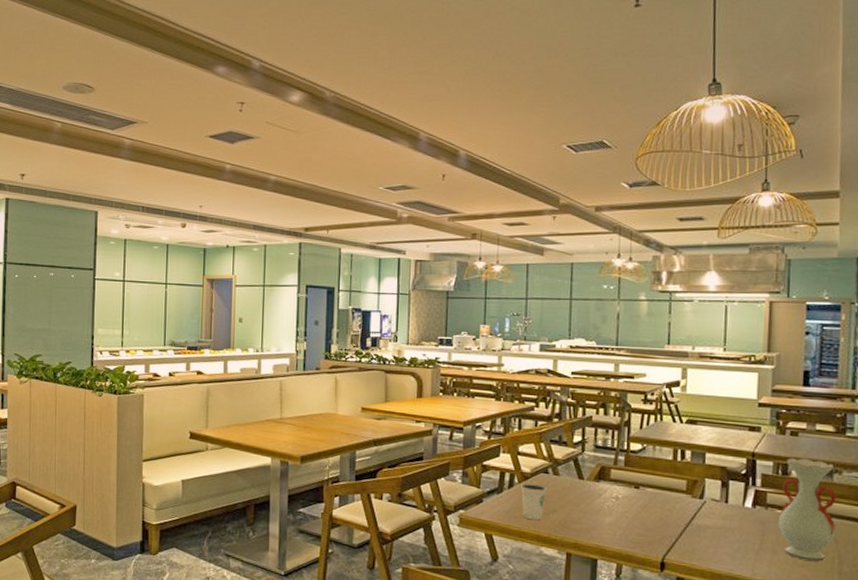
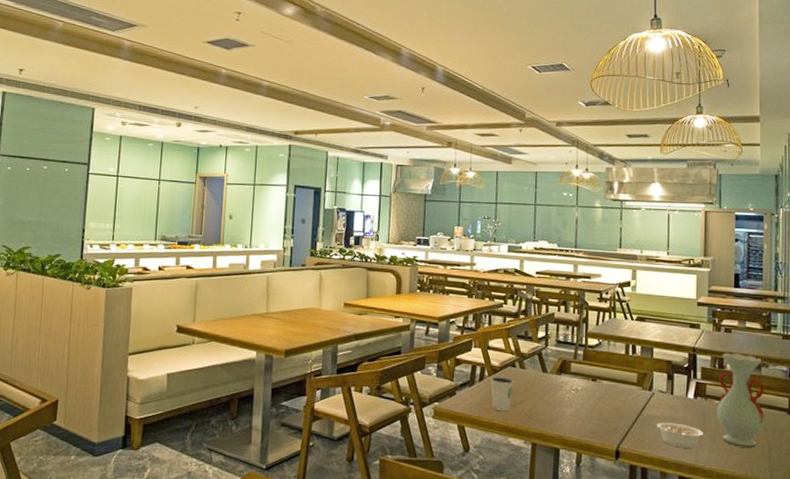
legume: none [708,532,766,561] -> present [657,422,707,449]

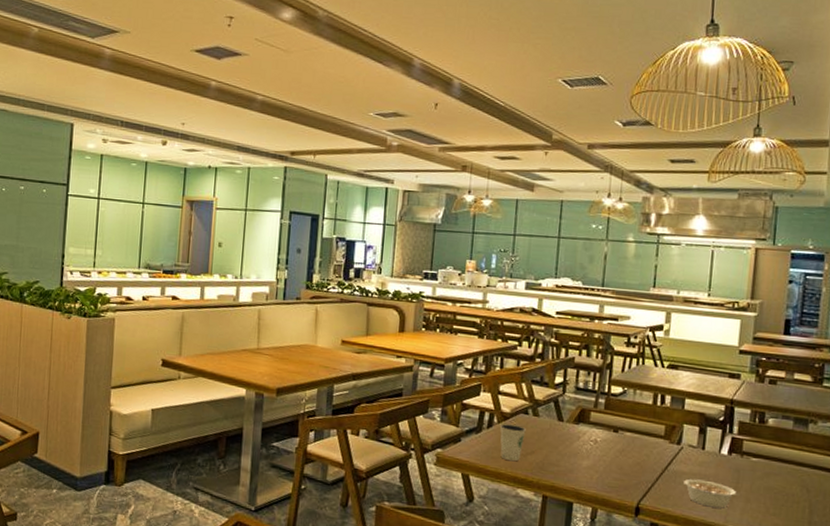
vase: present [716,352,765,448] -> none [752,406,810,510]

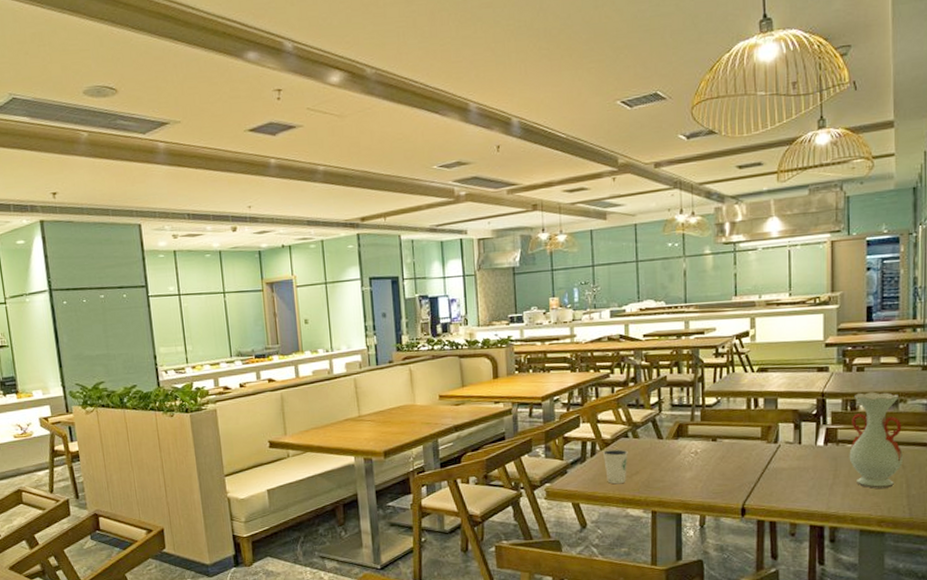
legume: present [684,479,740,509] -> none [785,472,839,497]
vase: none [752,406,810,510] -> present [849,392,903,489]

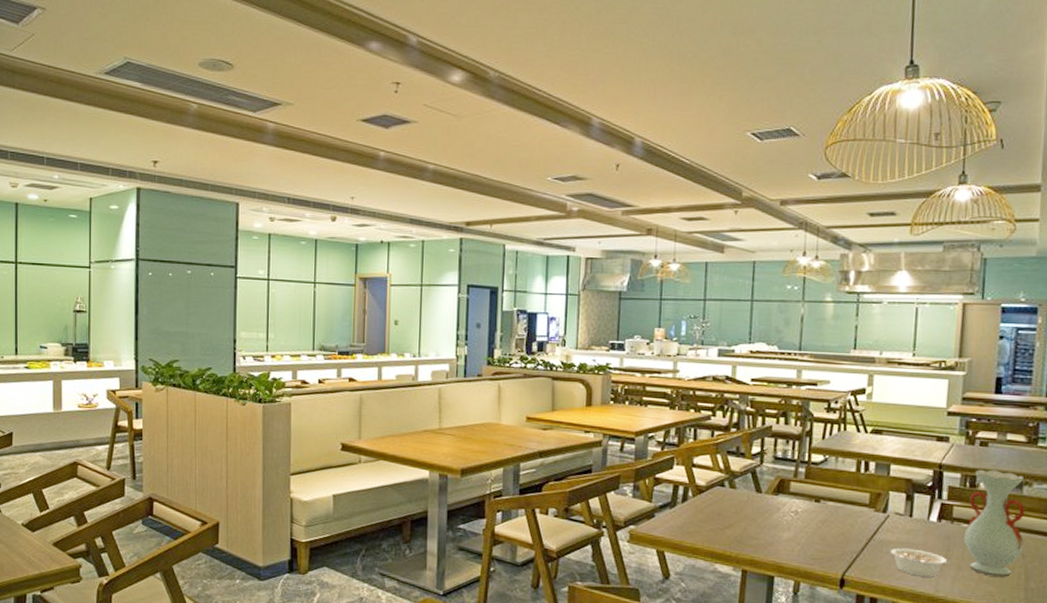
dixie cup: present [602,448,628,484] -> none [694,496,723,535]
legume: none [785,472,839,497] -> present [891,547,951,578]

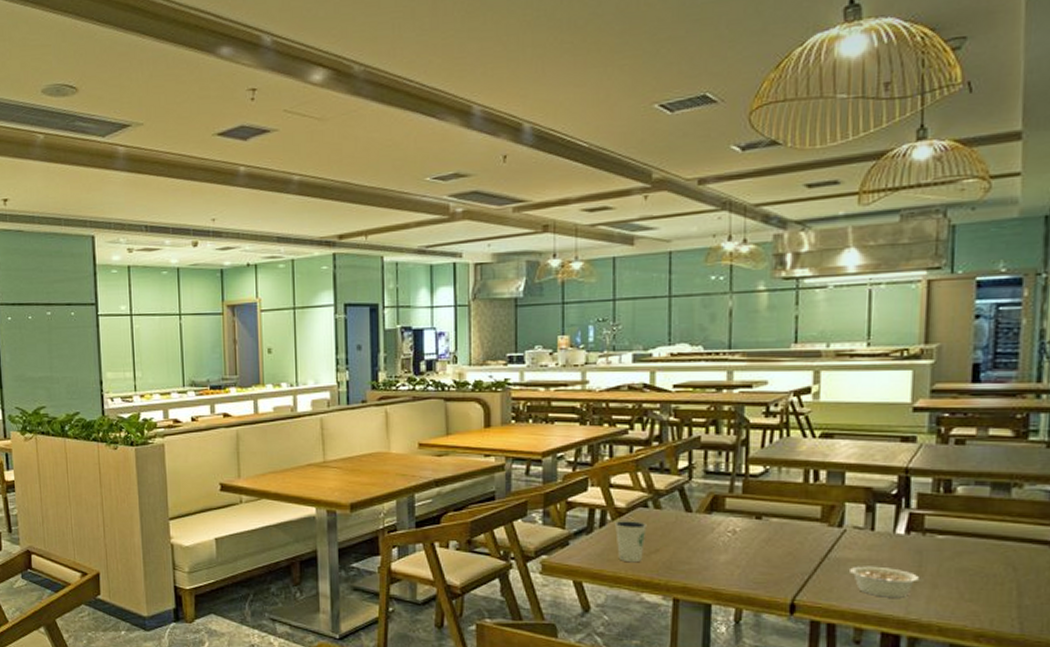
dixie cup: none [694,496,723,535] -> present [614,519,647,562]
vase: present [963,469,1025,577] -> none [938,471,1015,594]

